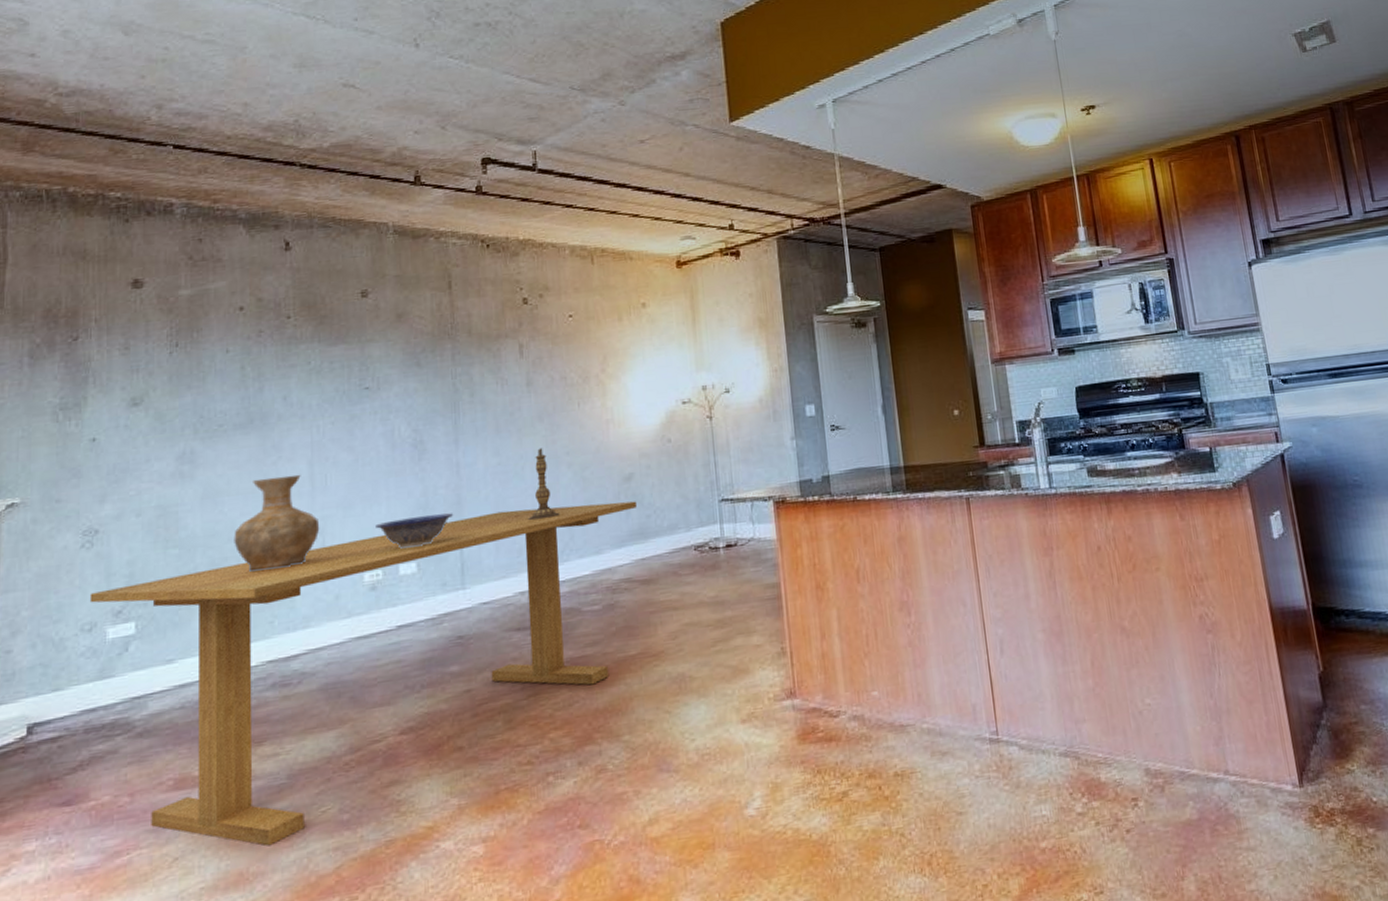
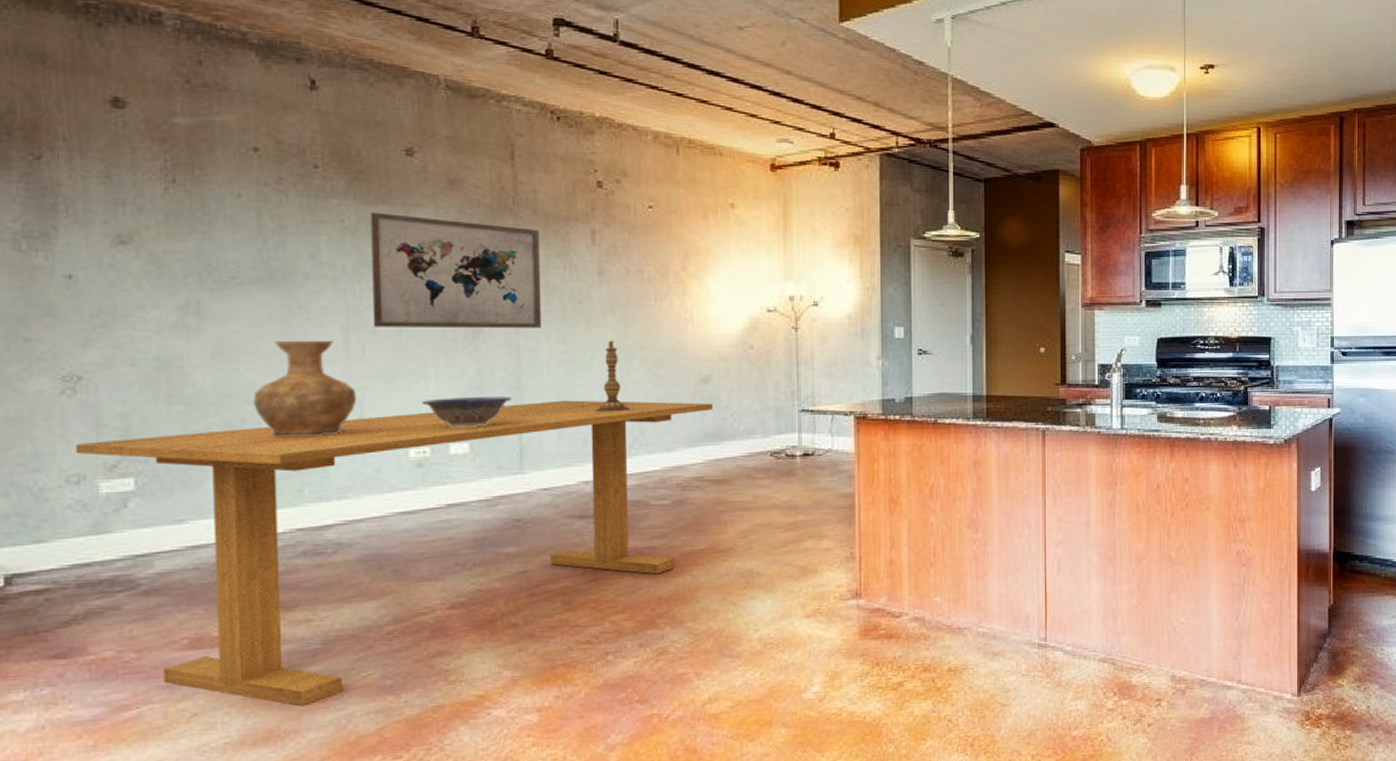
wall art: none [332,350,479,458] -> present [371,212,542,329]

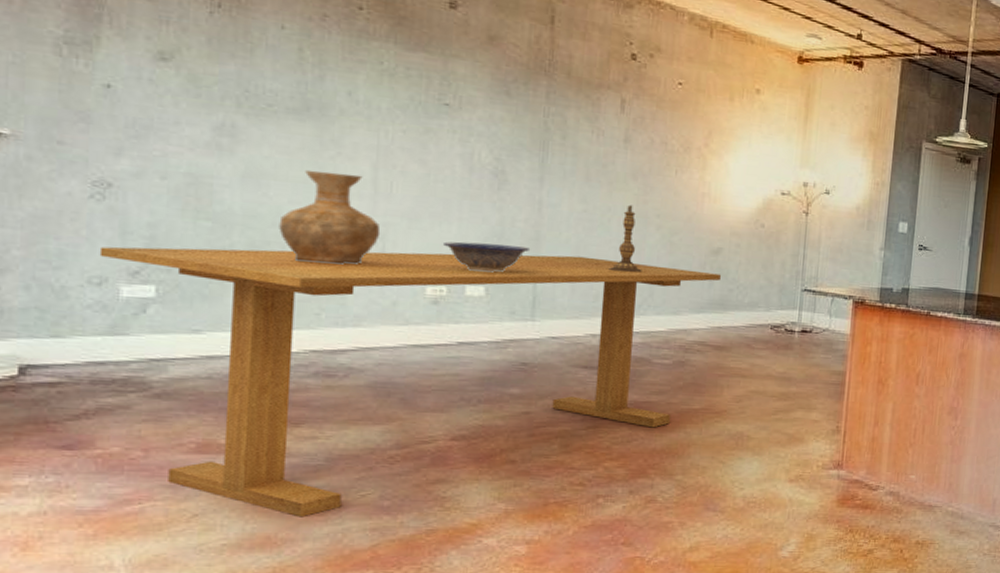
wall art: present [371,212,542,329] -> none [402,58,572,186]

